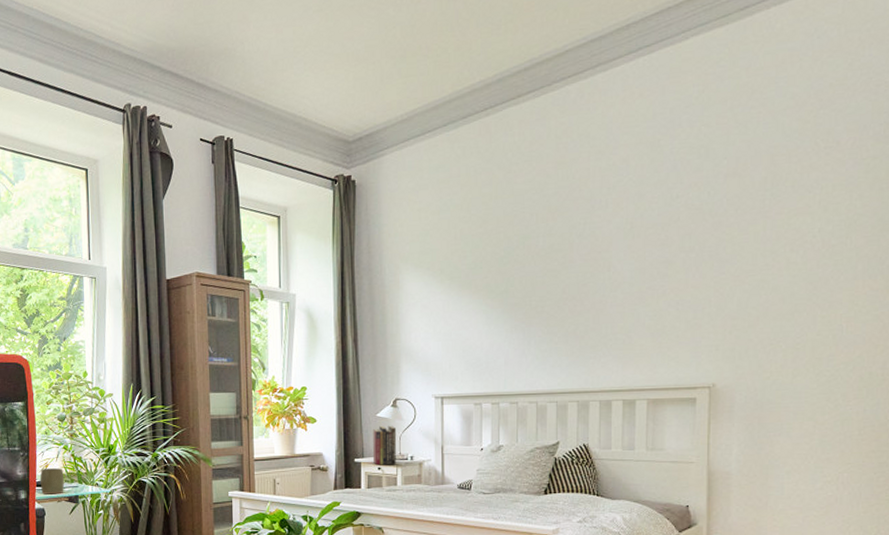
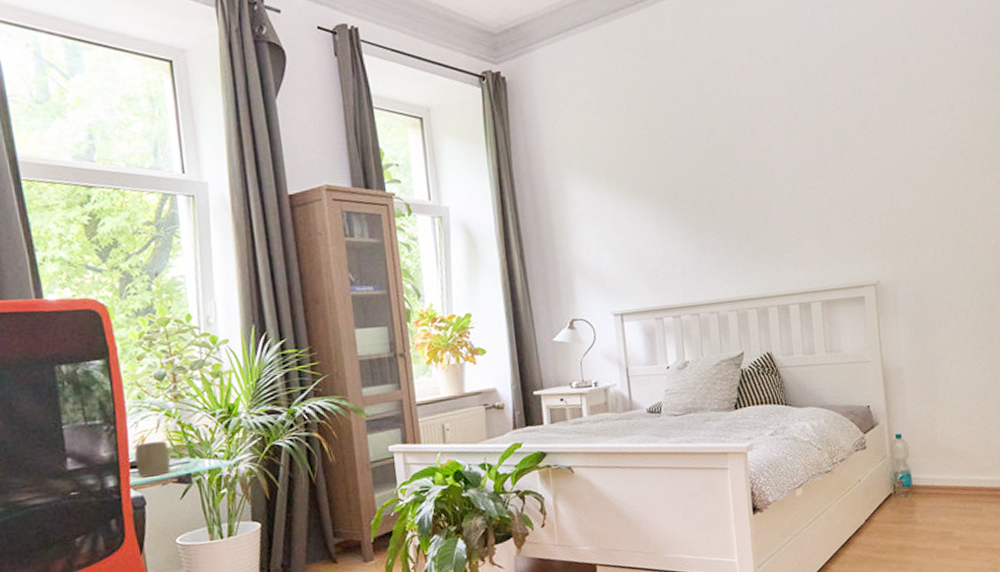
books: present [373,425,397,466] -> none [551,349,580,397]

